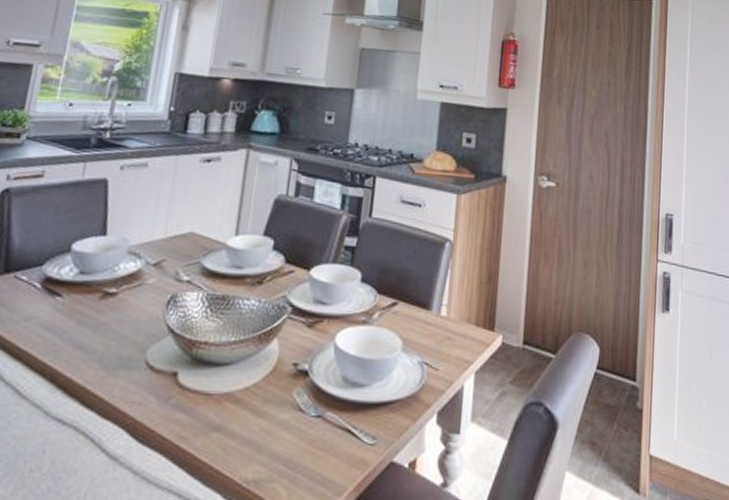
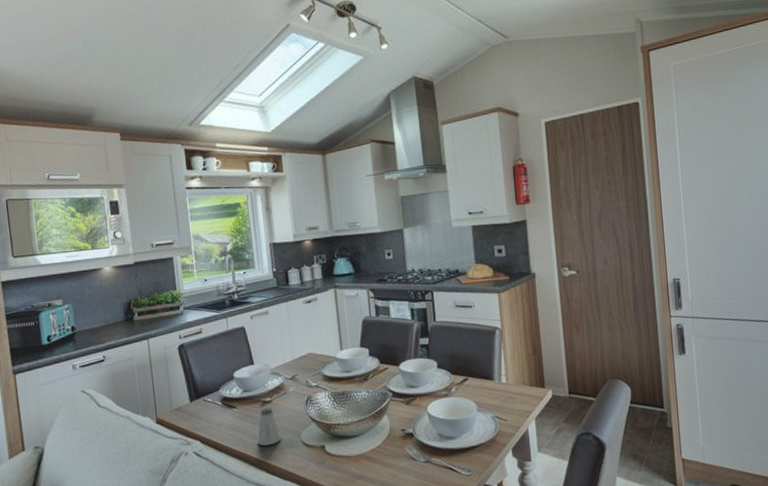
saltshaker: none [79,303,118,362] -> present [257,408,282,446]

